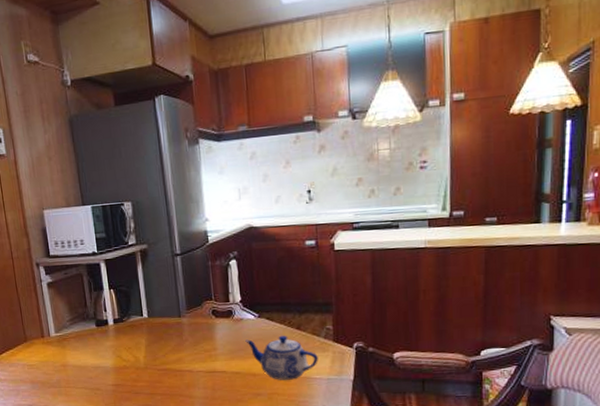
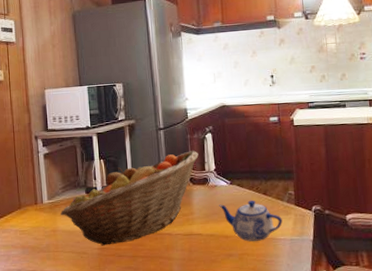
fruit basket: none [70,279,222,382] -> present [61,150,199,246]

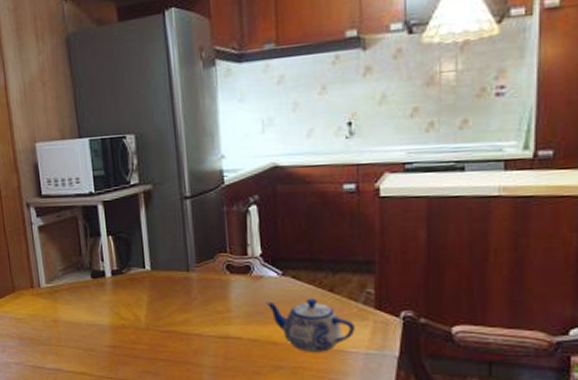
fruit basket: present [61,150,199,246] -> none [62,228,239,343]

